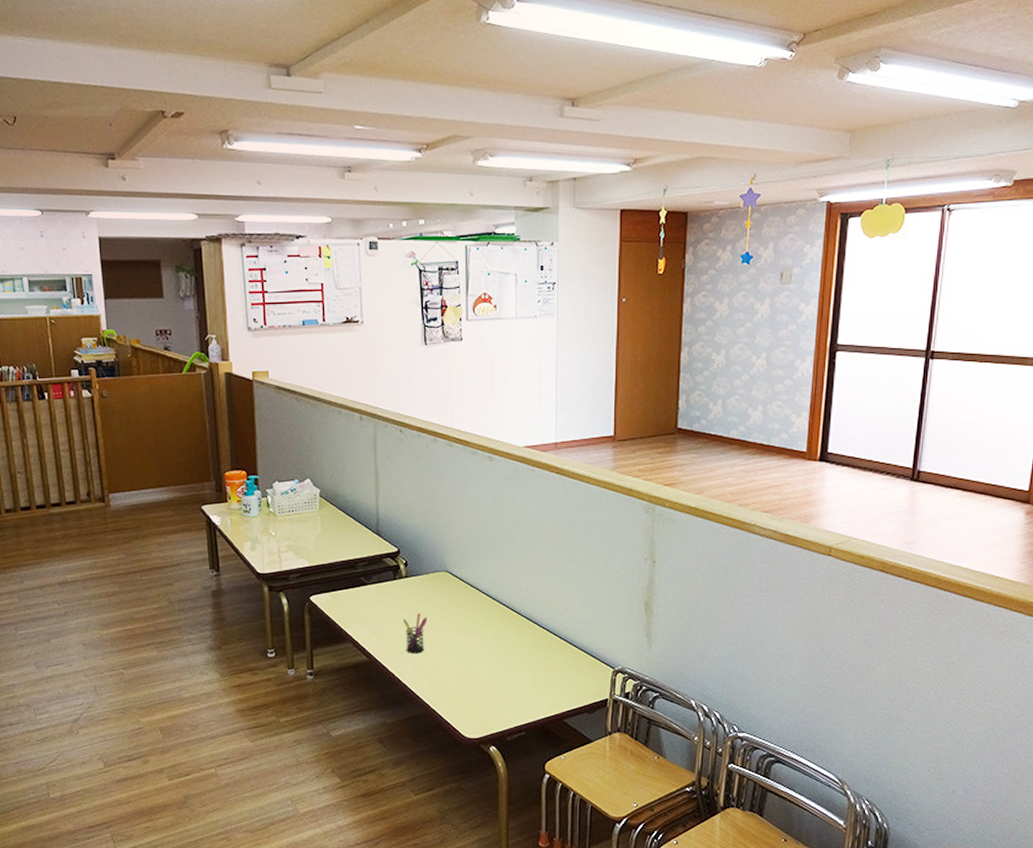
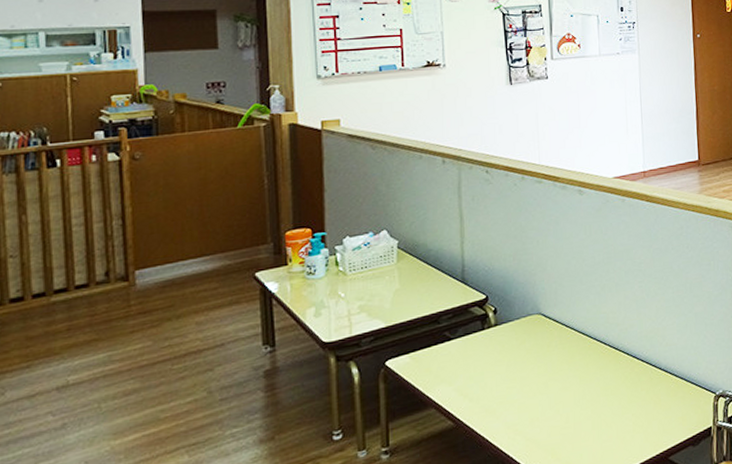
pen holder: present [404,612,428,654] -> none [494,362,520,411]

